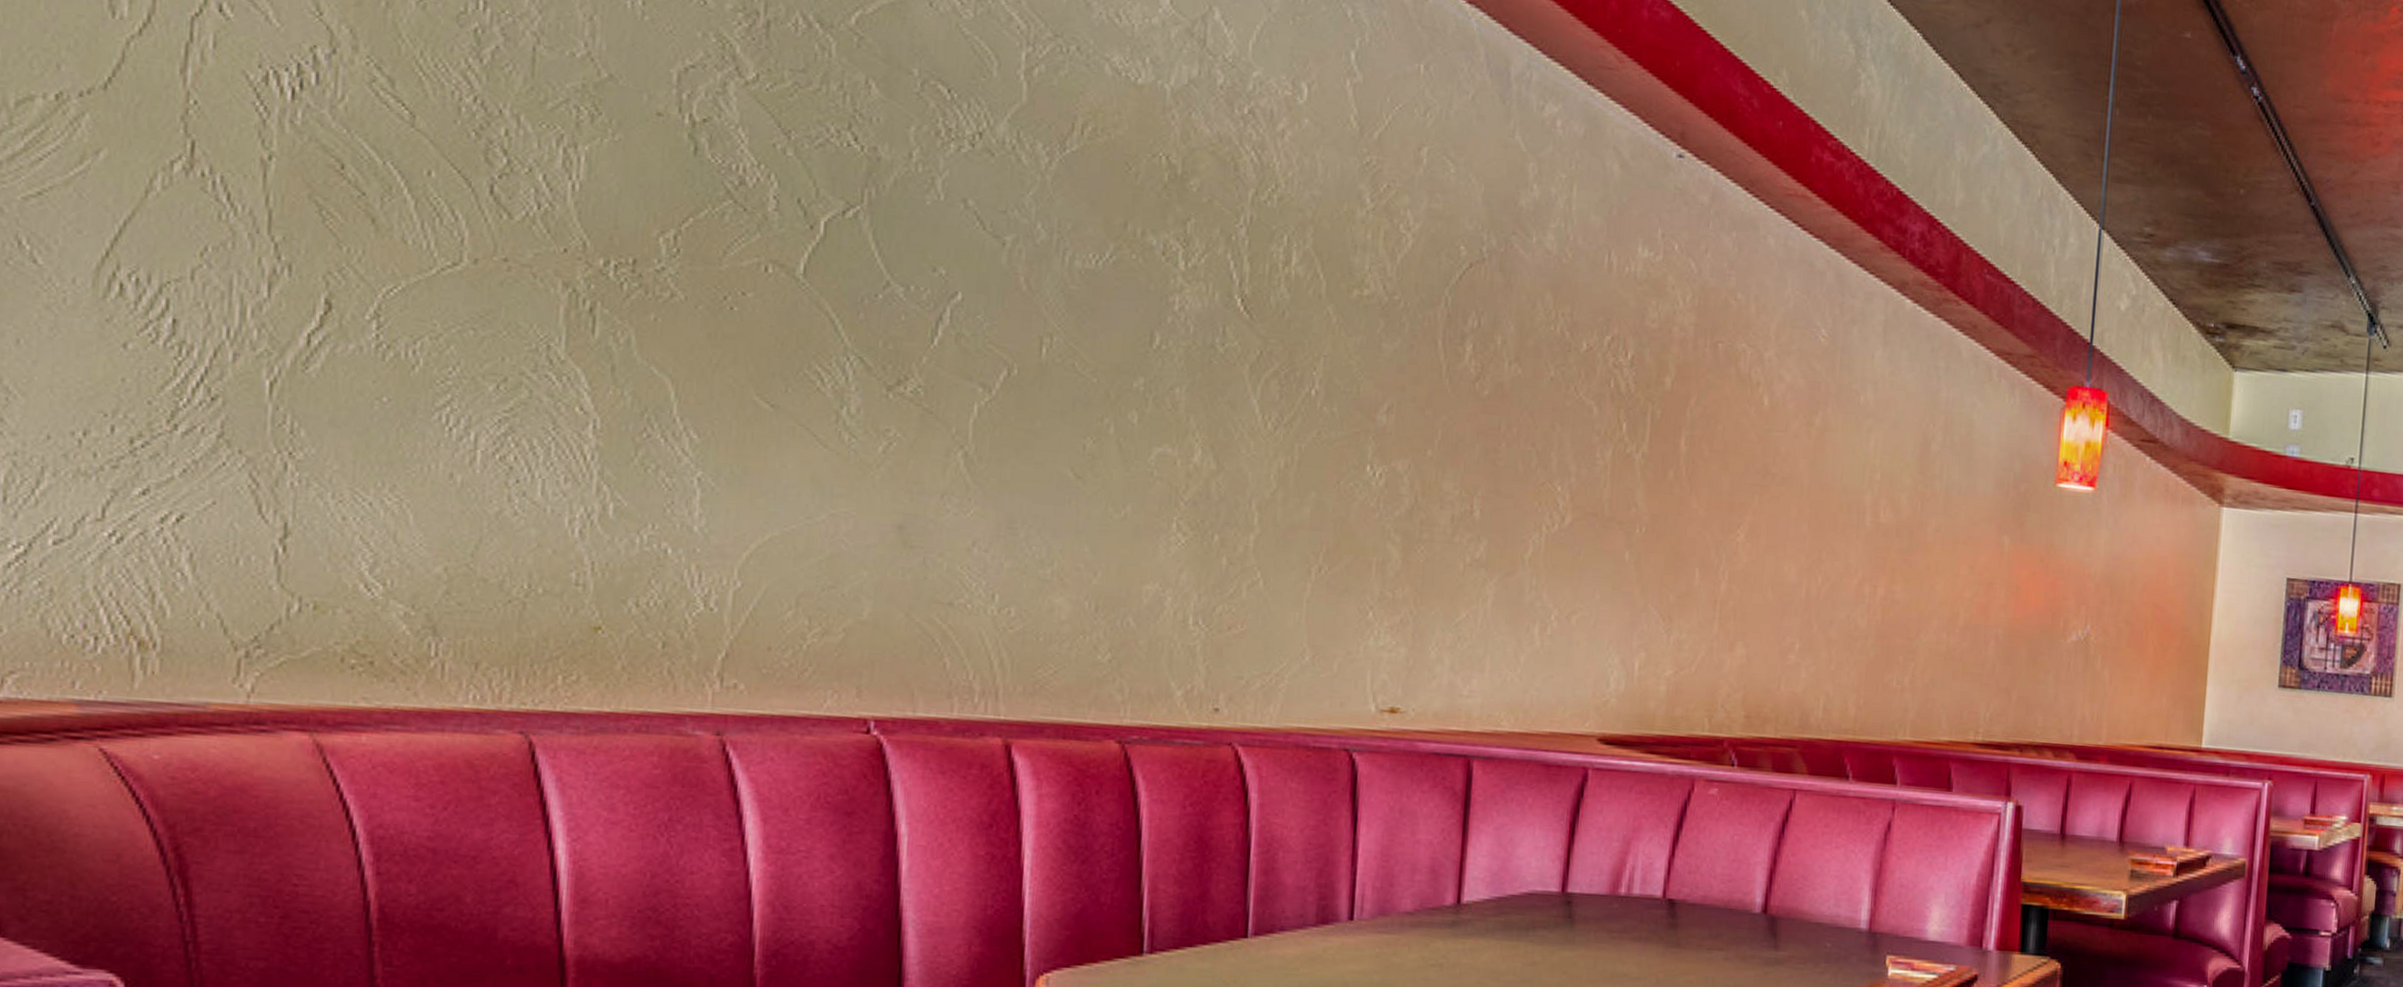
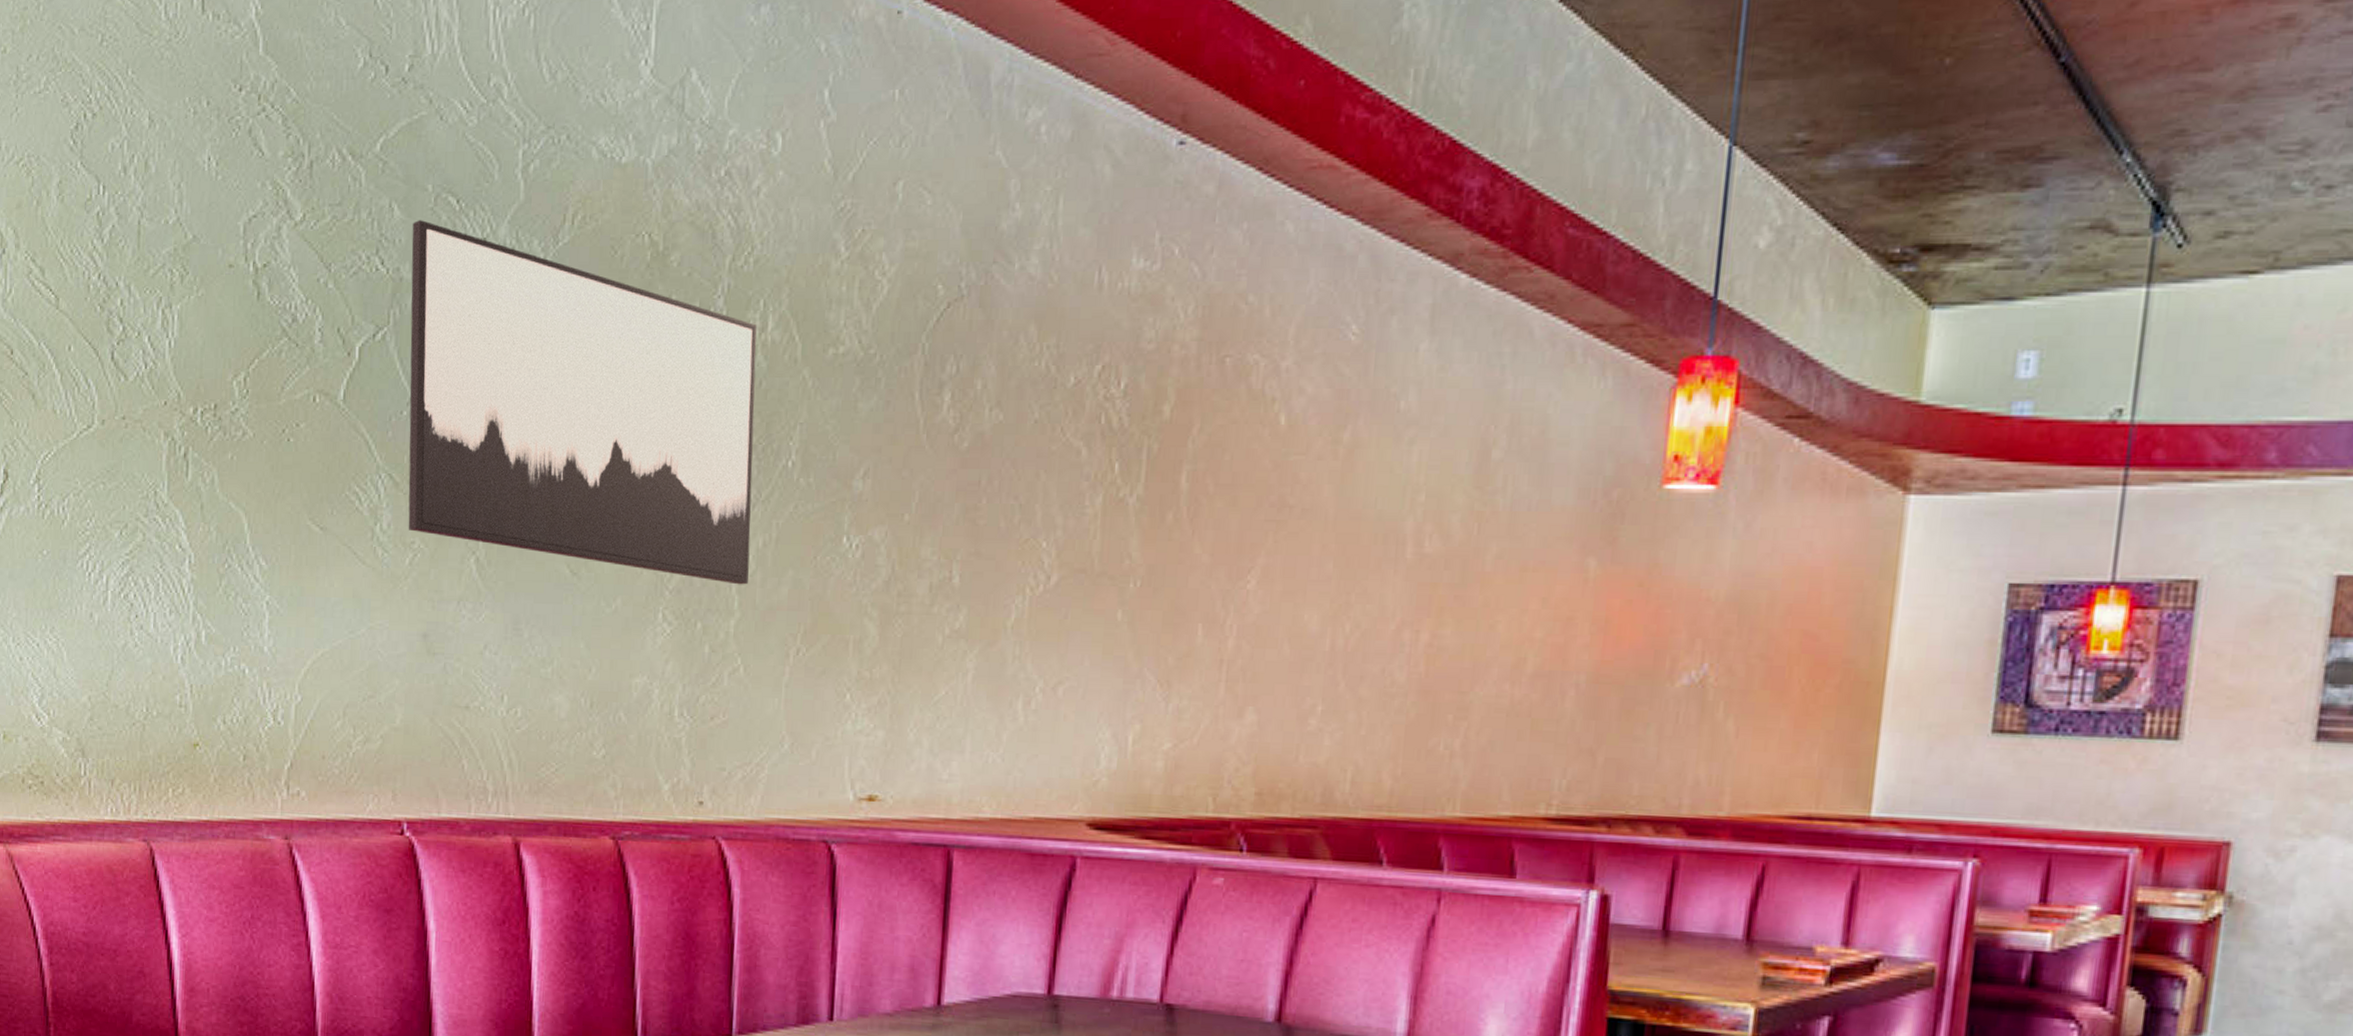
wall art: none [882,101,1280,503] -> present [408,219,757,585]

